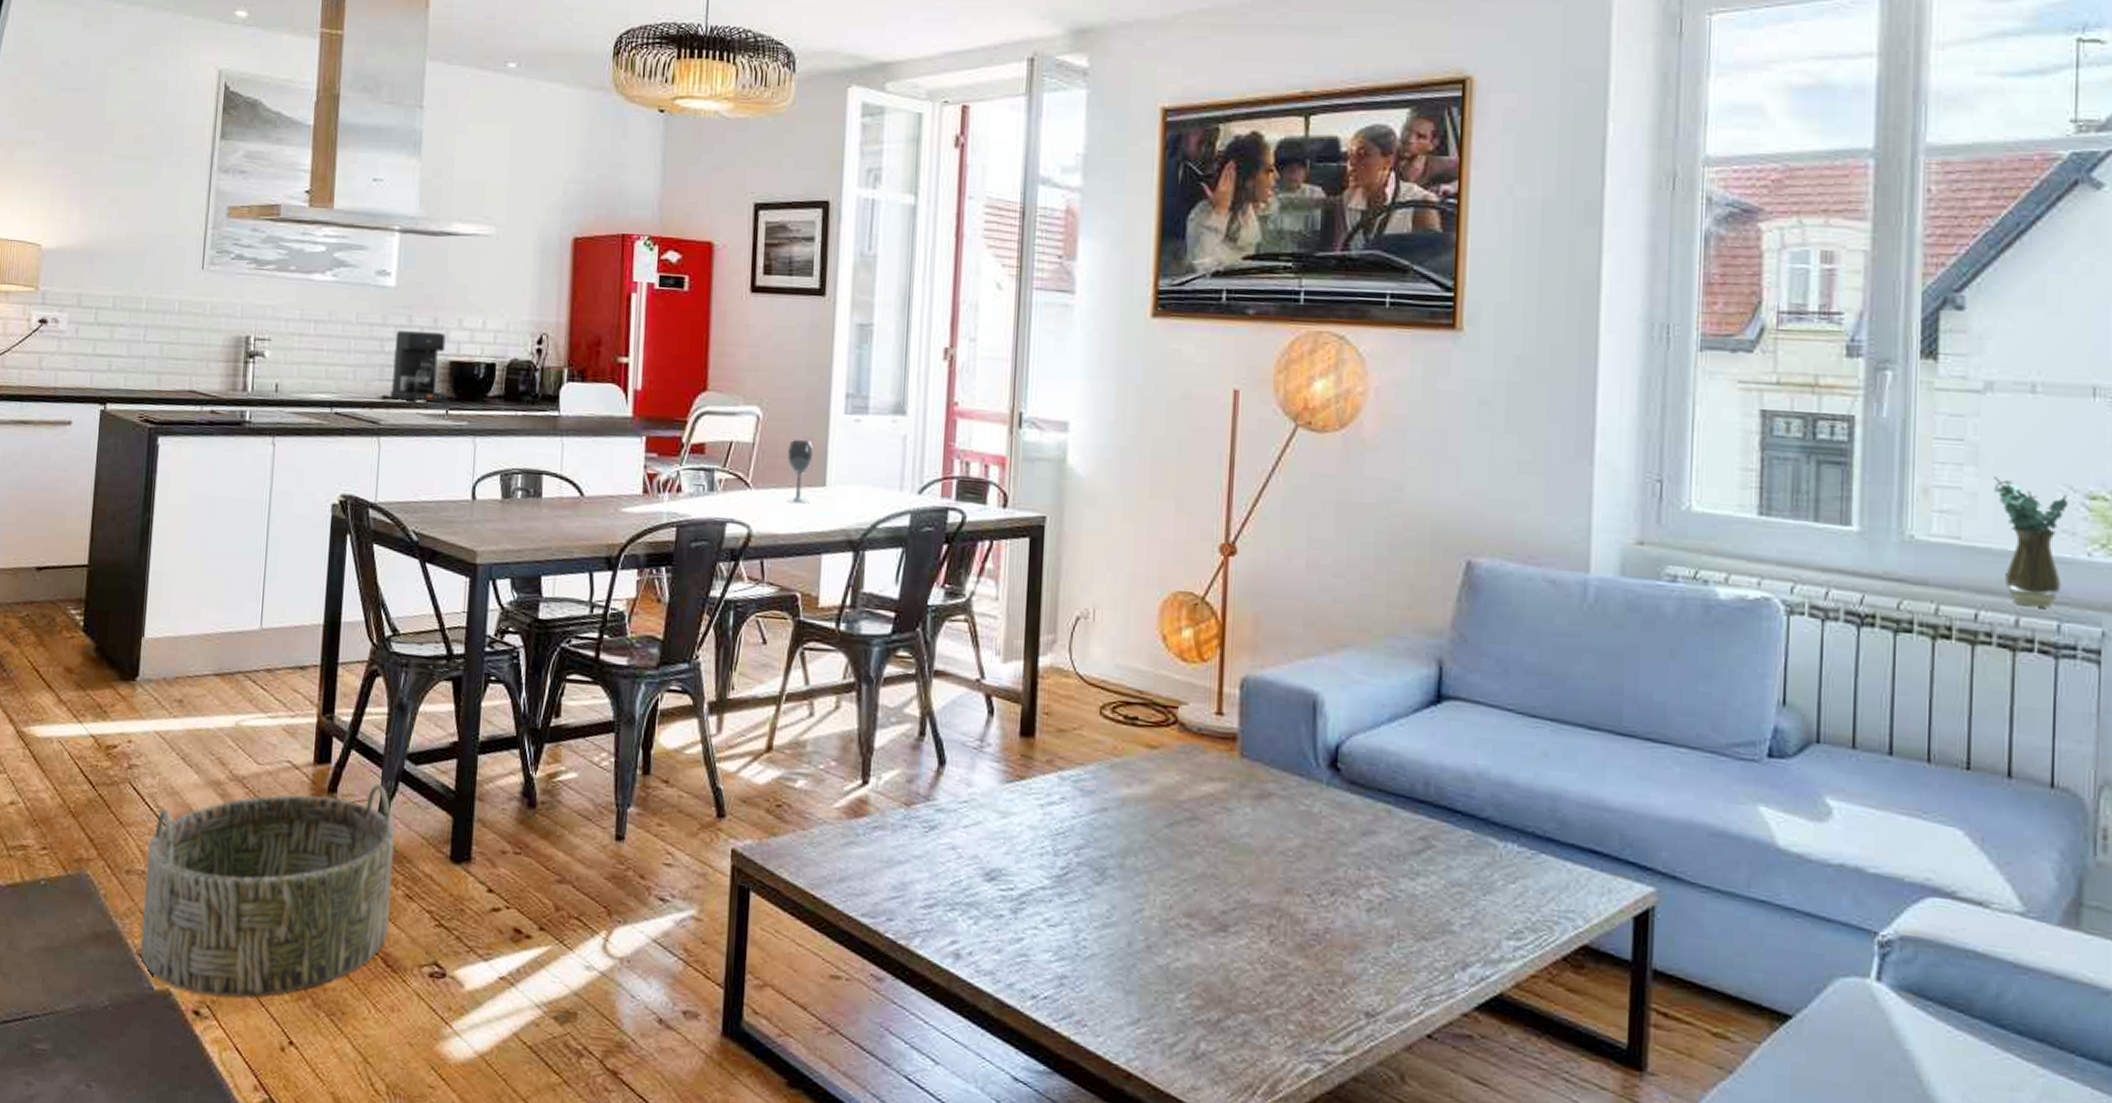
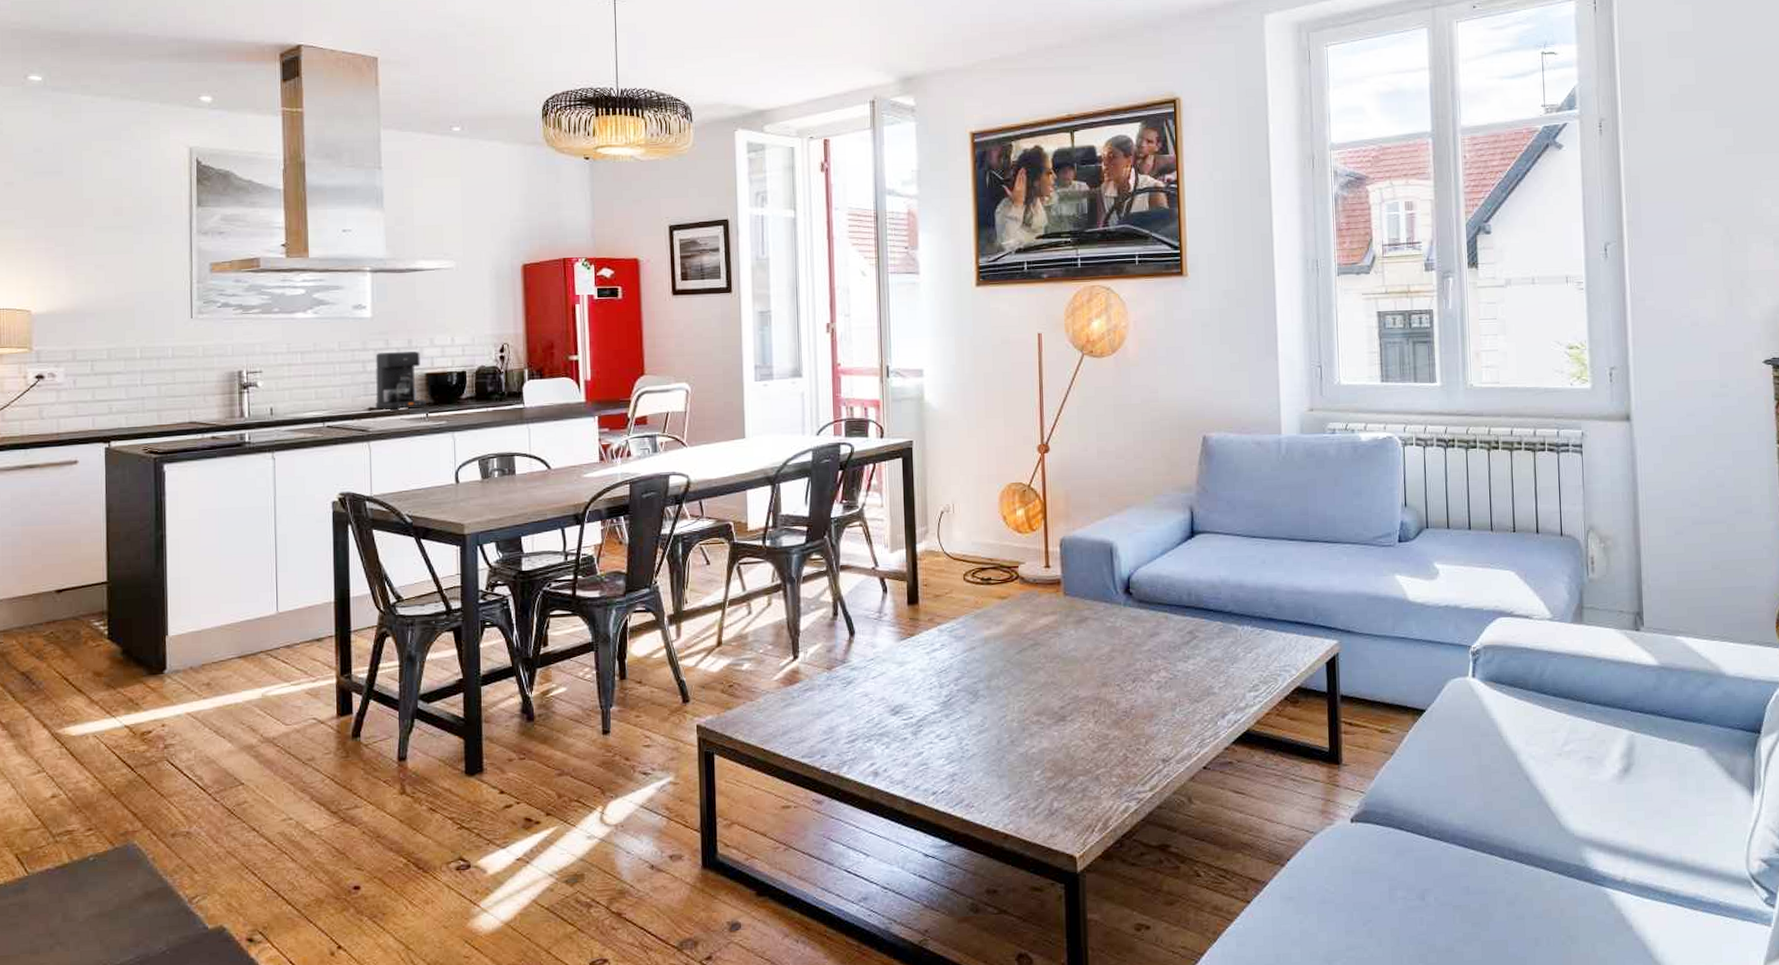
basket: present [140,784,396,997] -> none [191,723,418,924]
wine glass: present [785,440,814,505] -> none [712,405,734,455]
vase: present [1994,476,2069,608] -> none [1515,340,1558,422]

